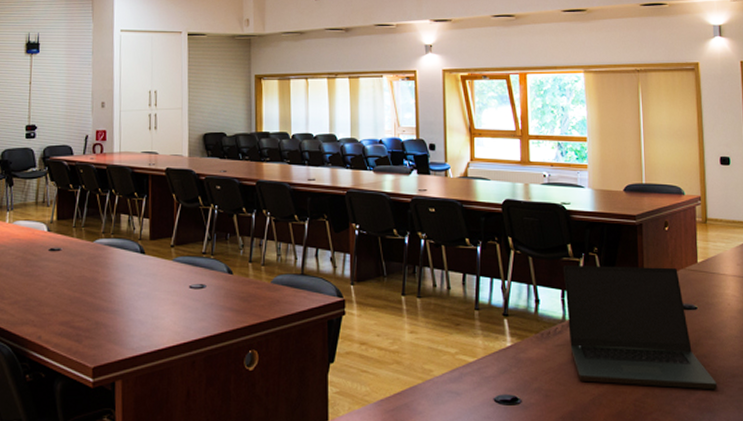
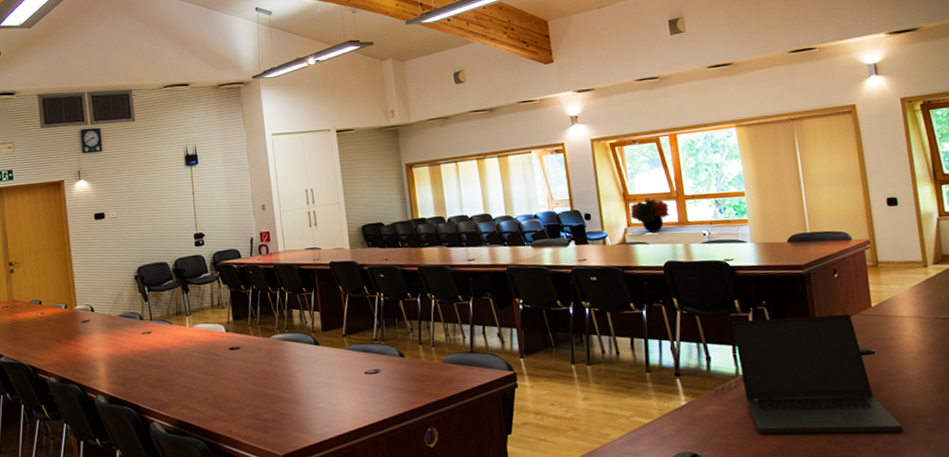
flower arrangement: none [474,134,512,169] -> present [630,198,670,233]

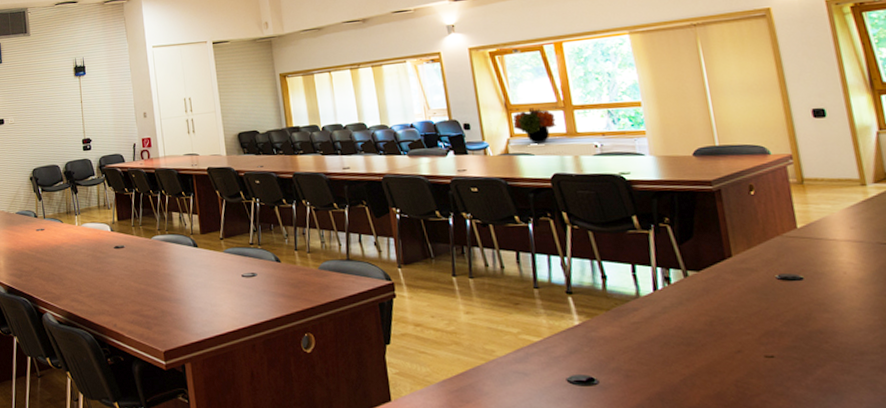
laptop: present [732,314,903,435] -> none [630,235,842,369]

